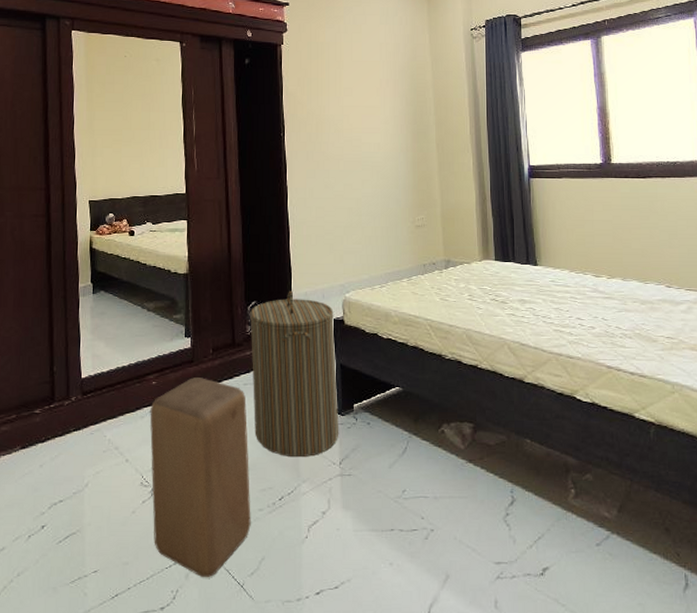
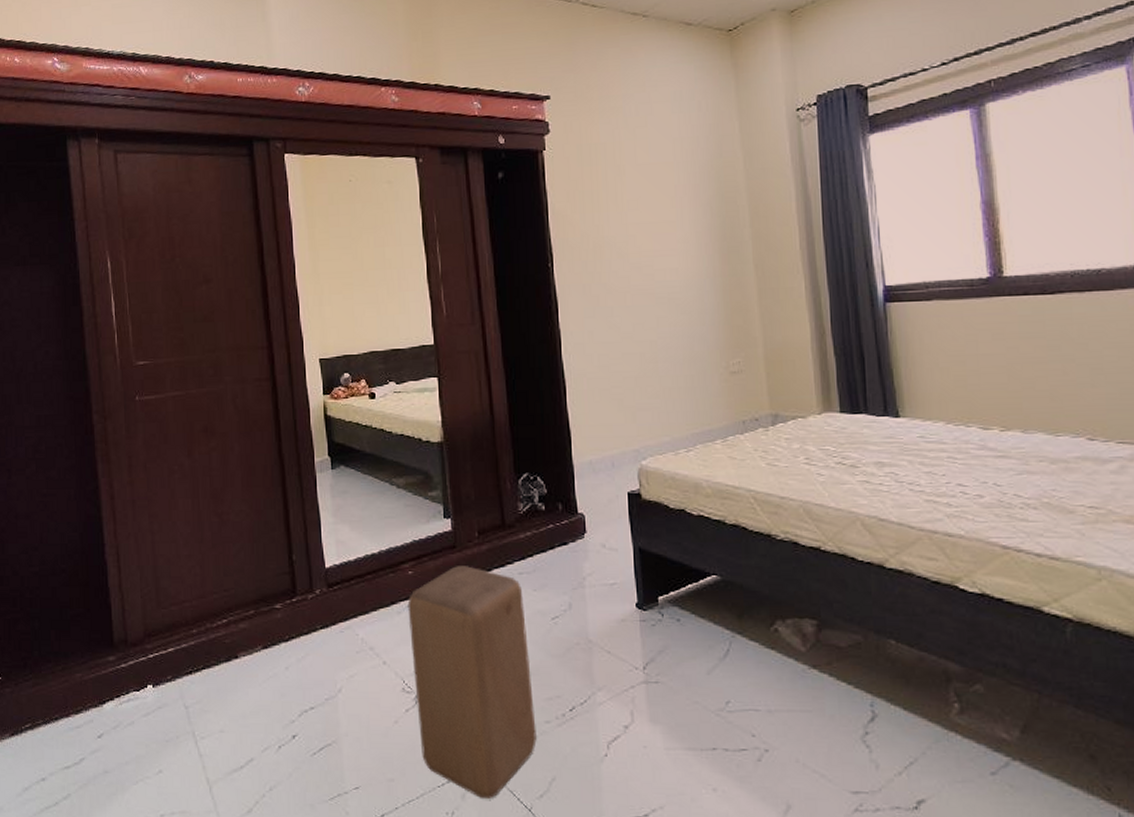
laundry hamper: present [250,290,339,457] -> none [522,459,642,660]

